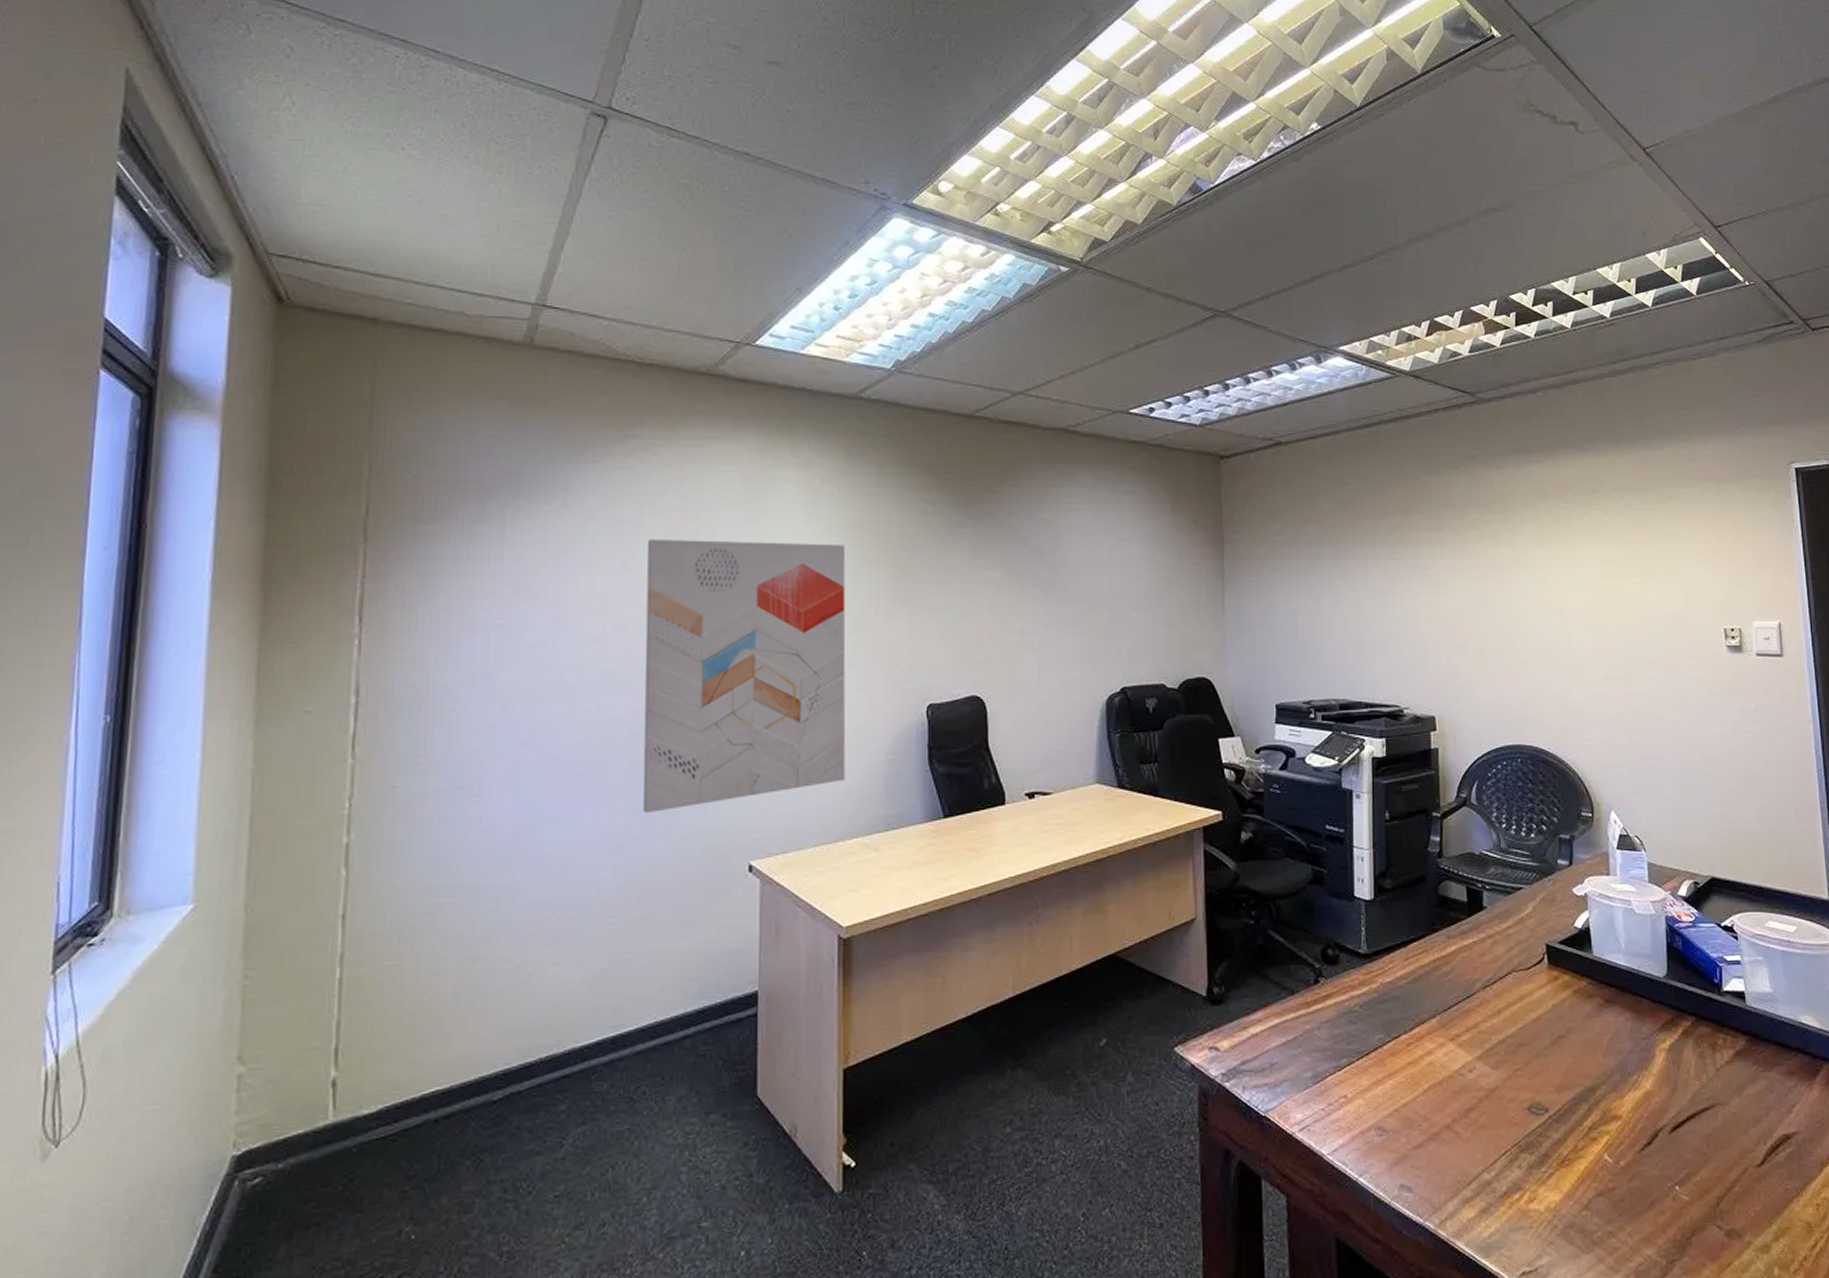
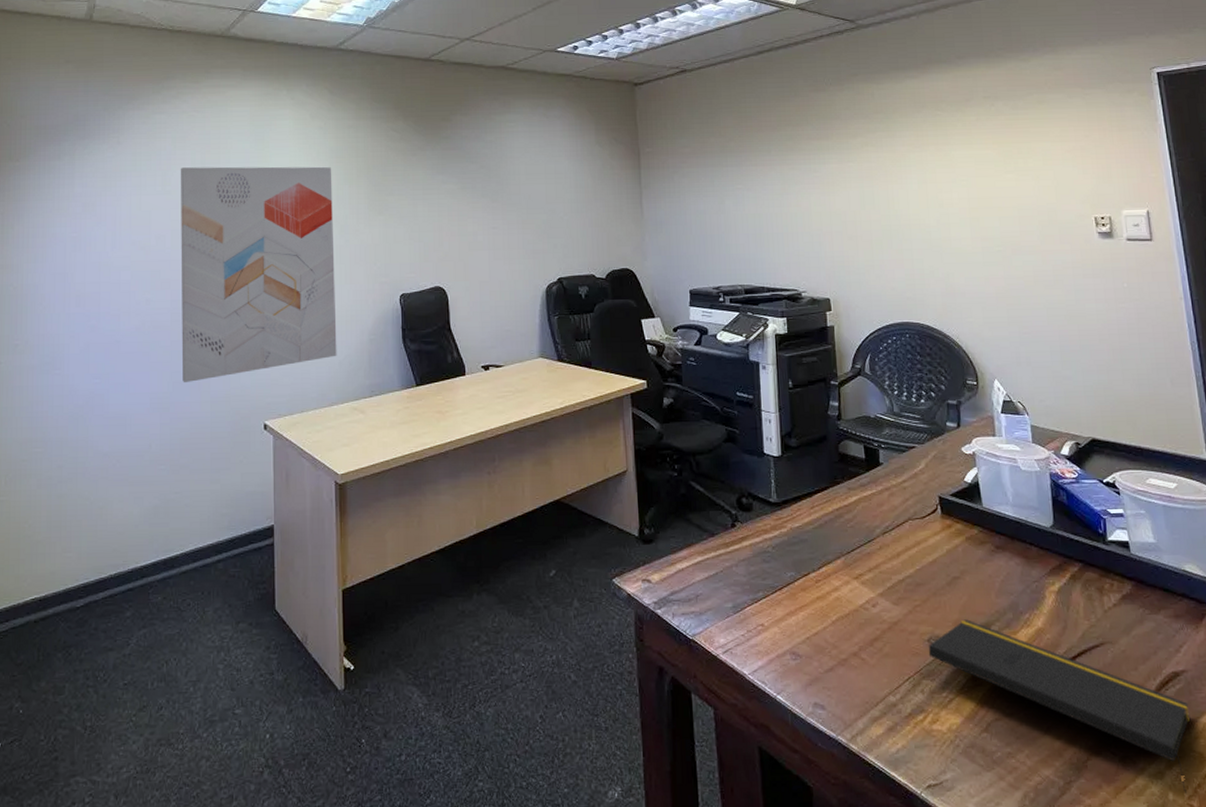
notepad: none [1528,1083,1799,1268] -> present [928,619,1190,794]

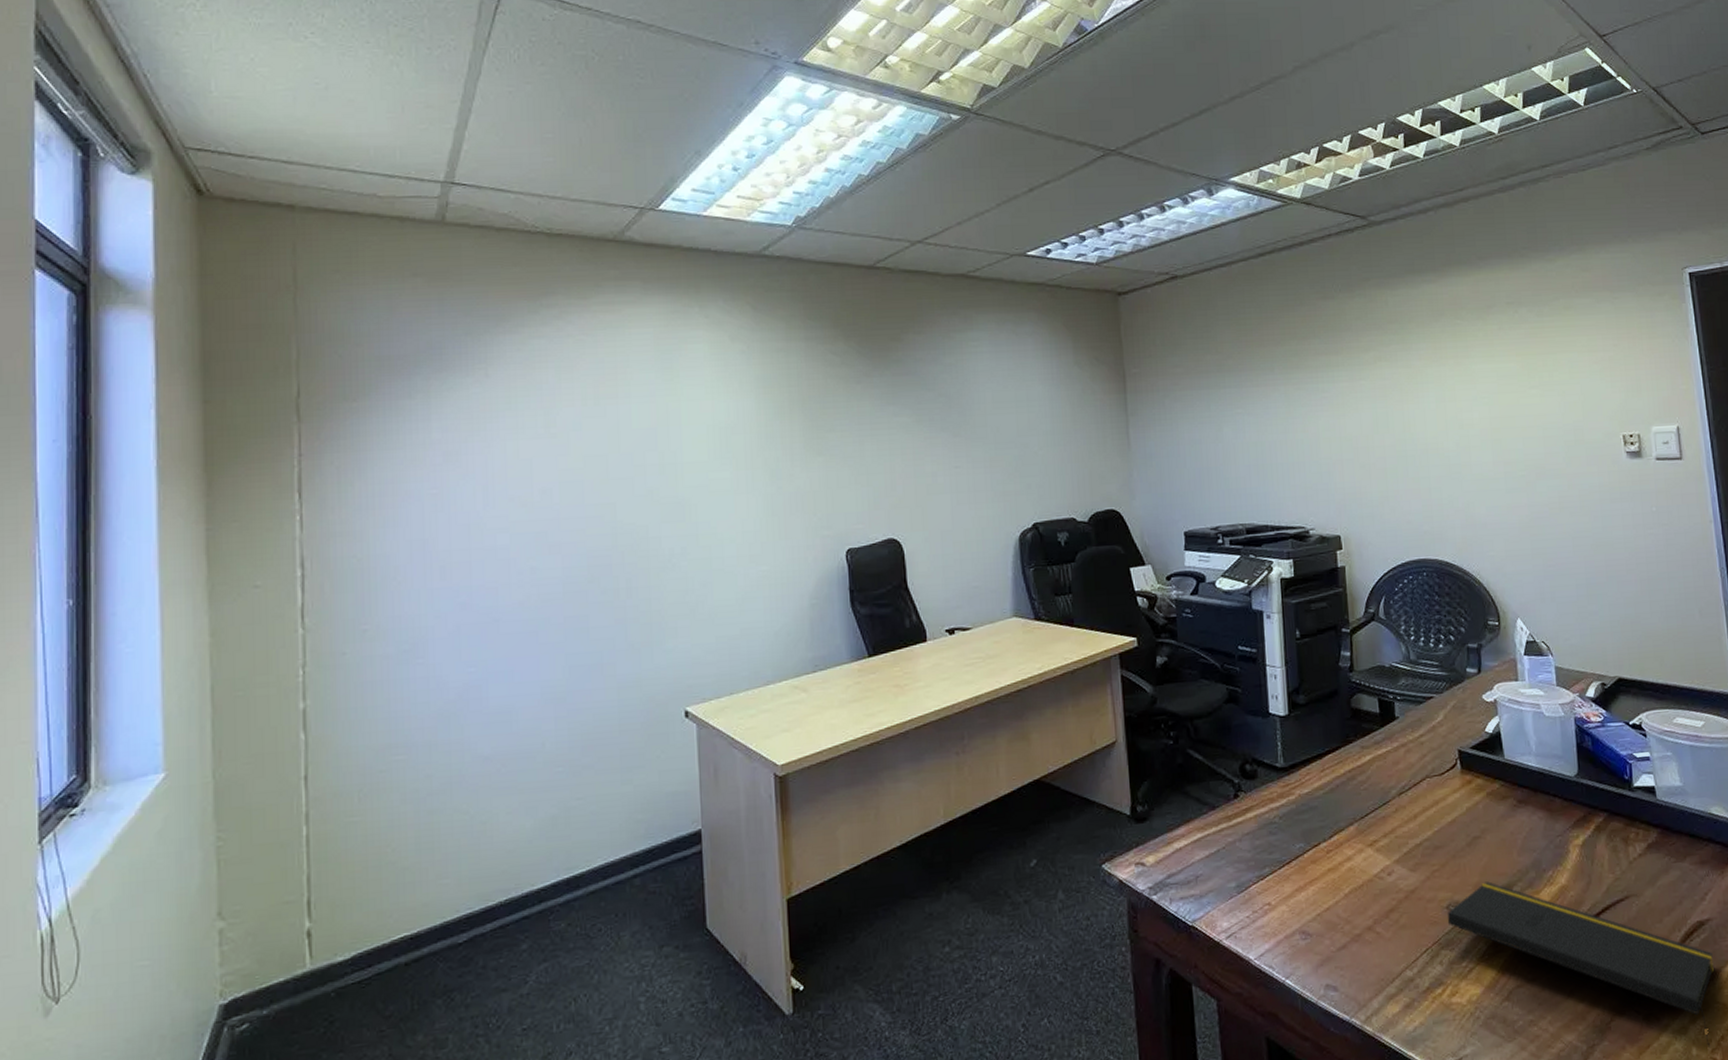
wall art: present [180,166,337,383] -> none [567,399,772,667]

